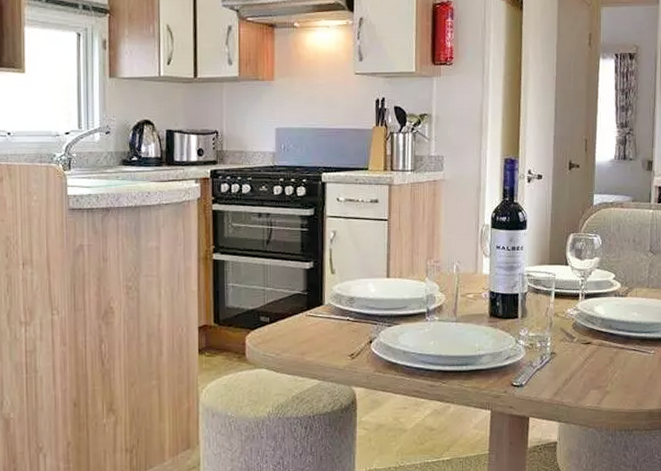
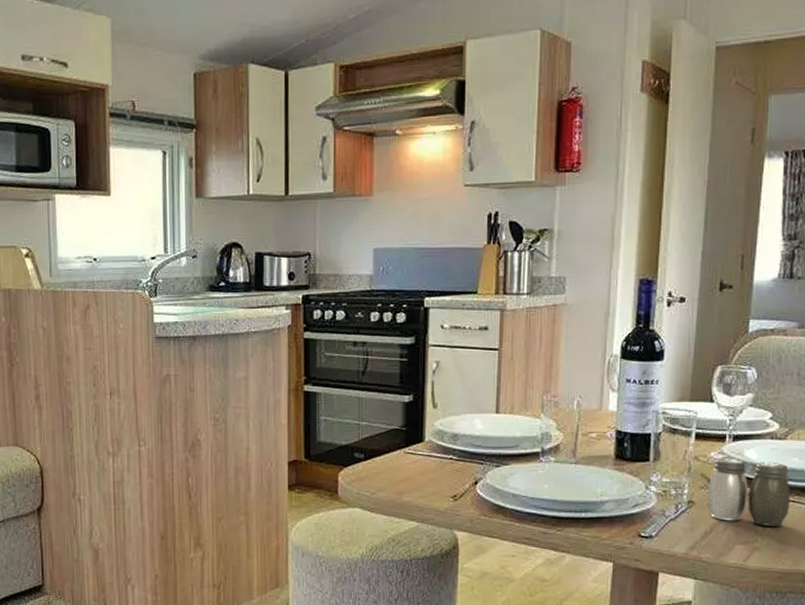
salt and pepper shaker: none [566,314,632,372] -> present [707,458,790,526]

